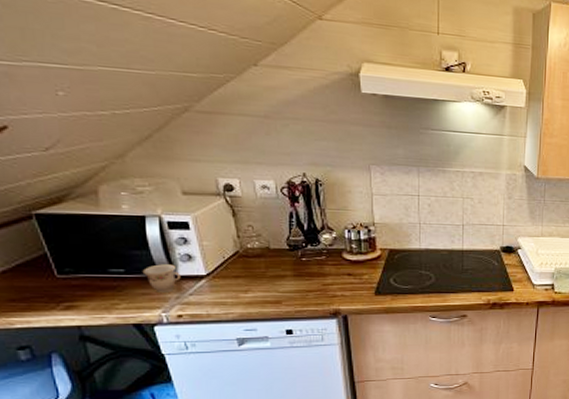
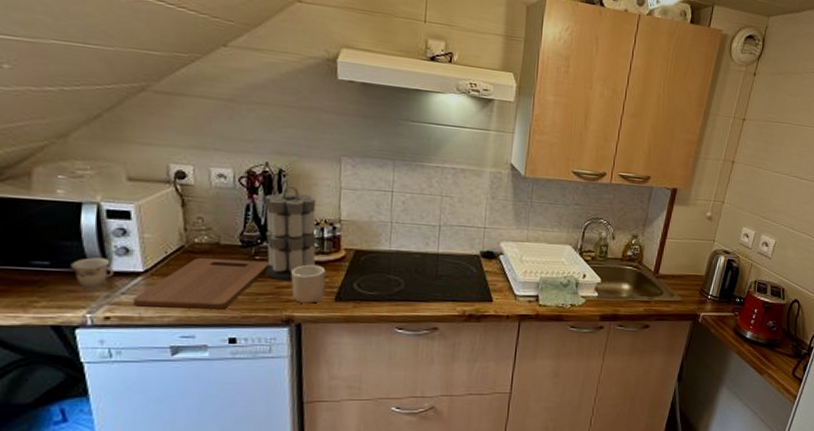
cutting board: none [200,260,316,305] -> present [132,257,270,309]
spice rack: none [305,193,356,279] -> present [265,185,317,281]
mug: none [335,263,365,298] -> present [291,264,326,304]

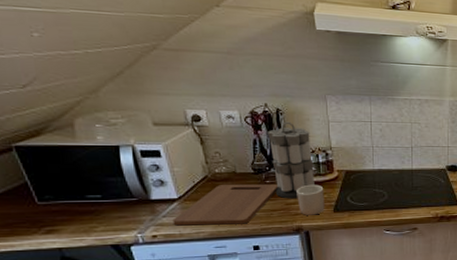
teacup: present [70,257,114,290] -> none [118,189,154,216]

